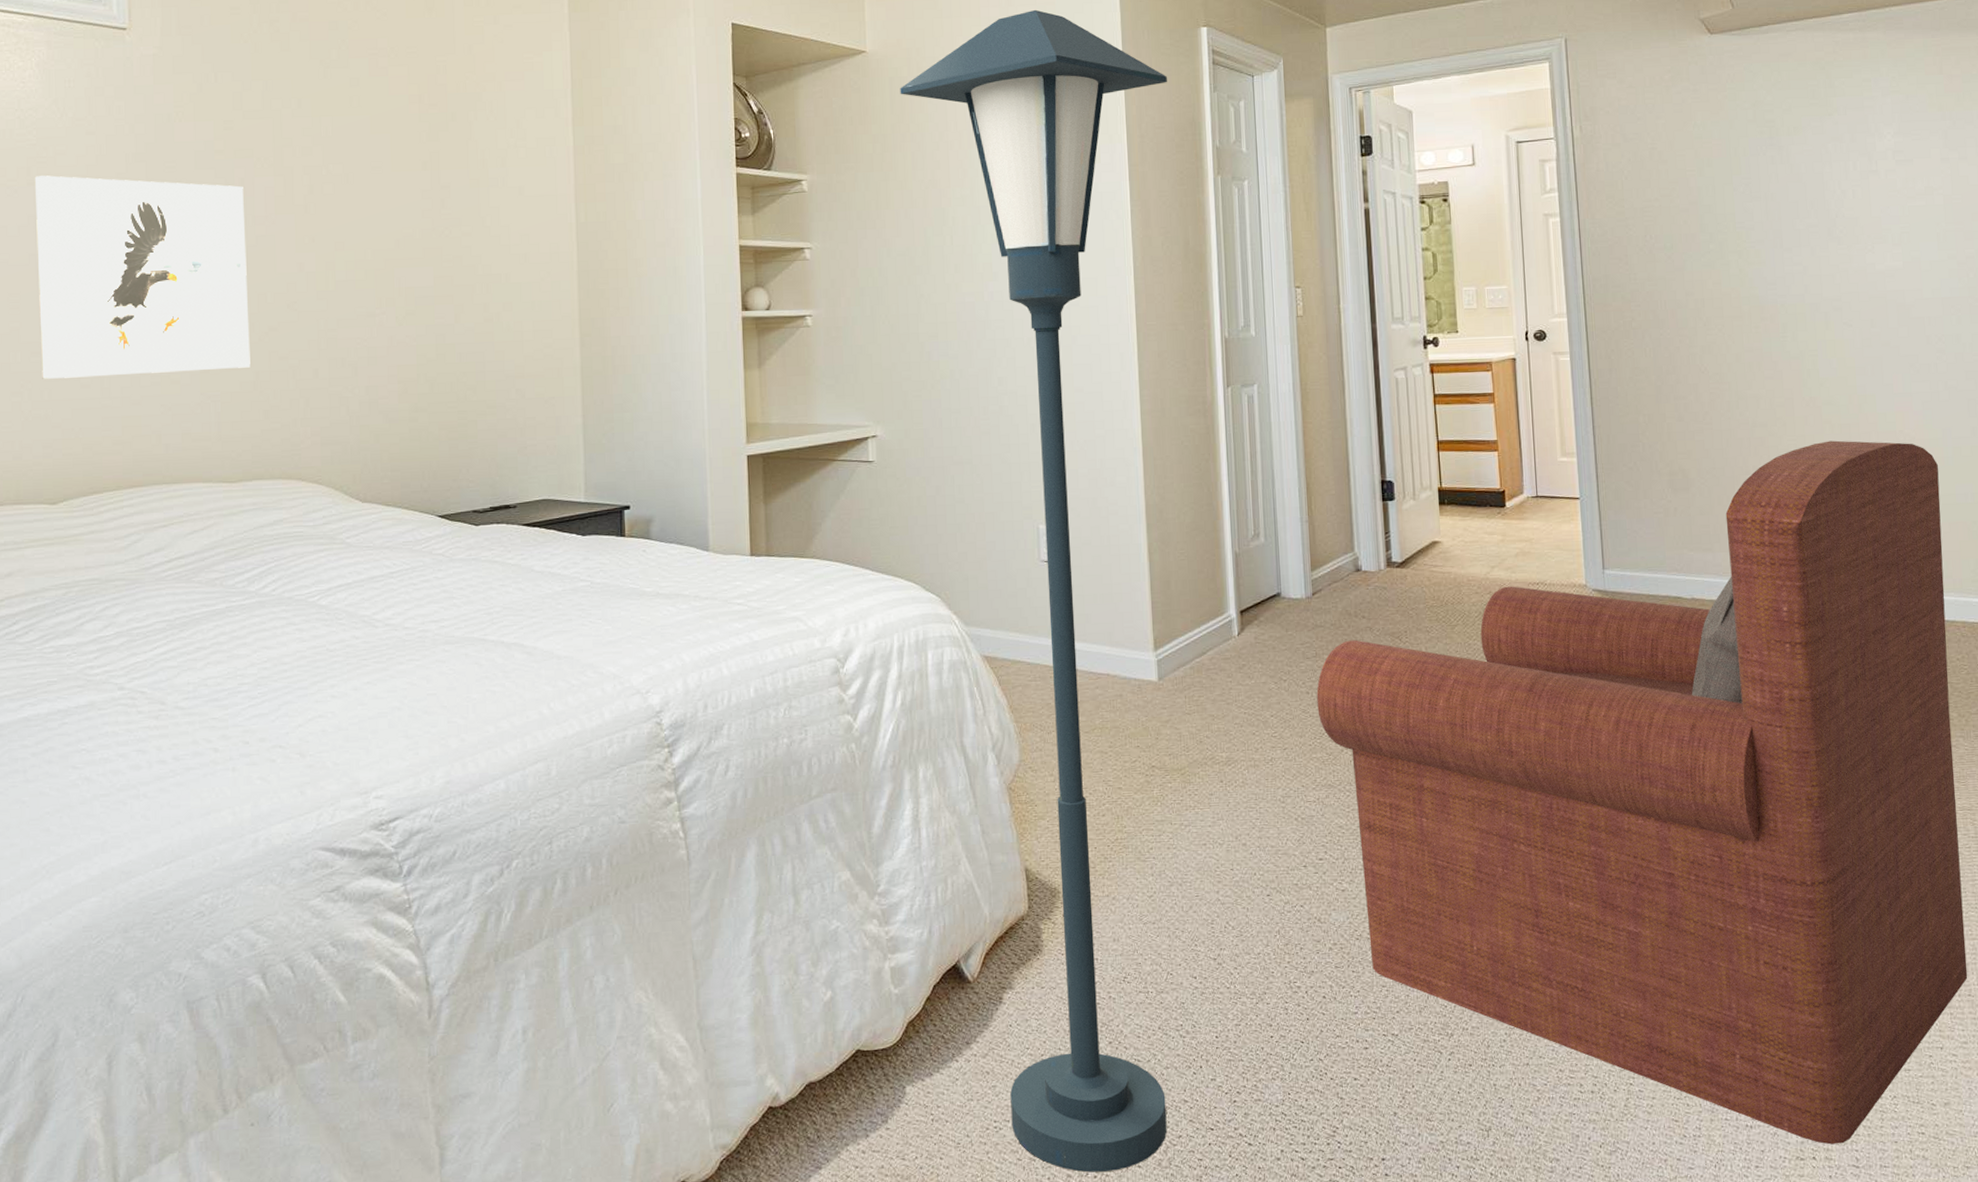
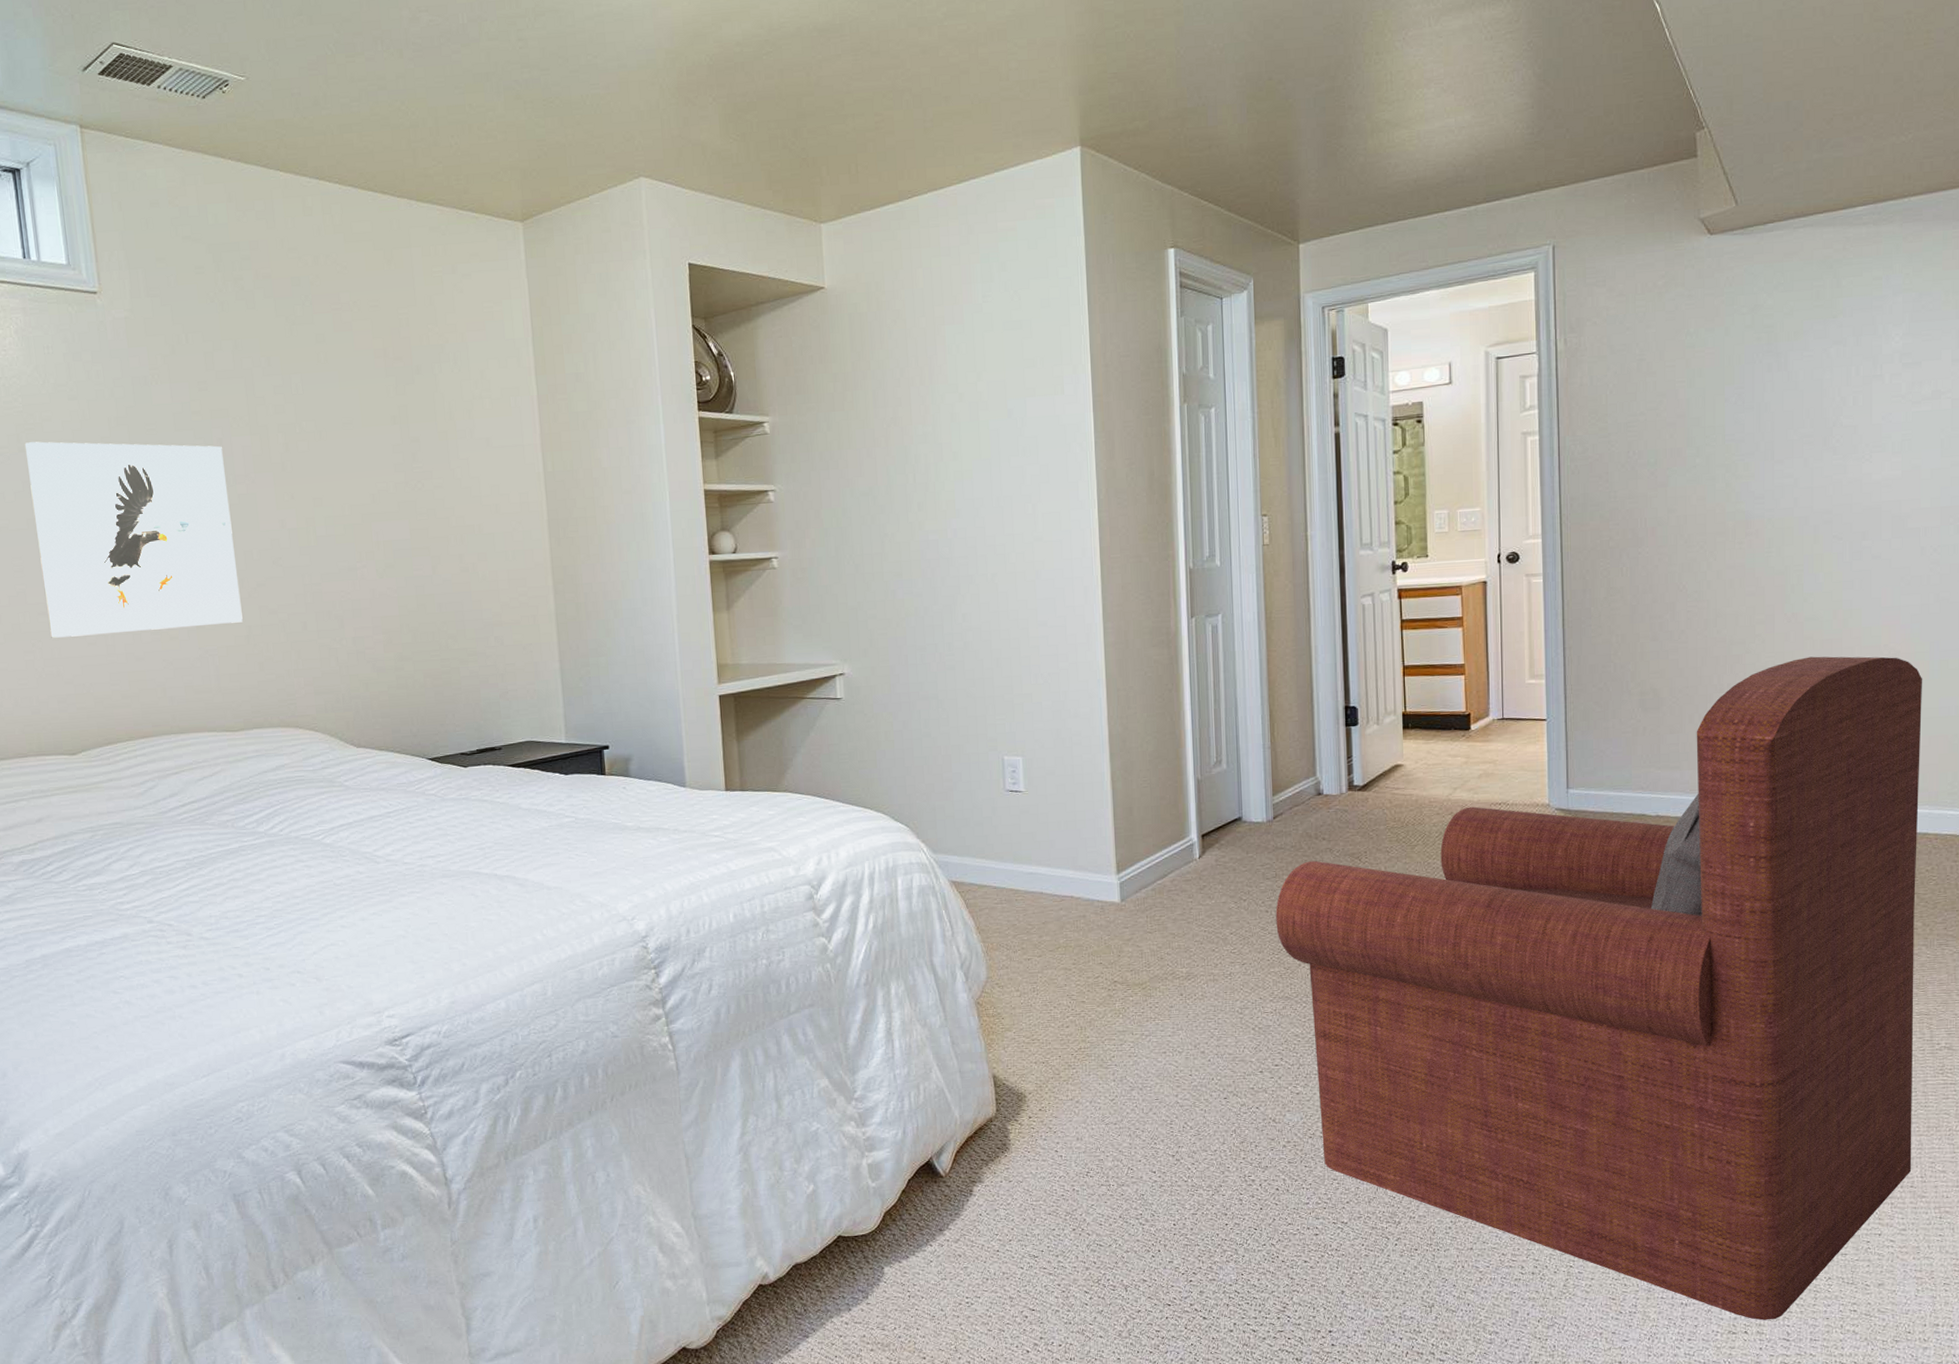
floor lamp: present [900,9,1167,1173] -> none [859,236,1133,1342]

